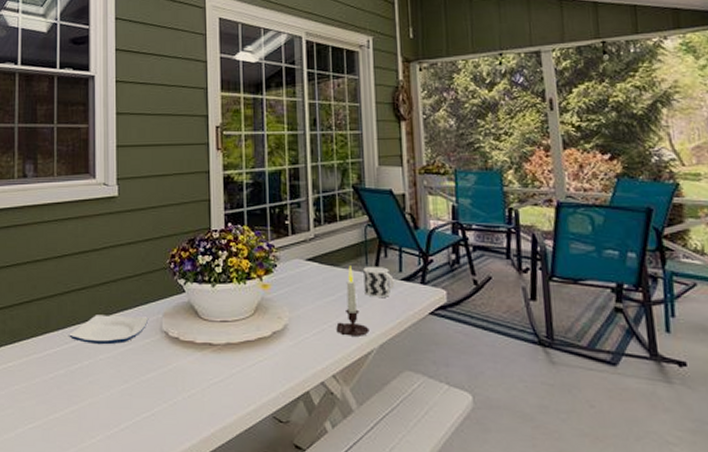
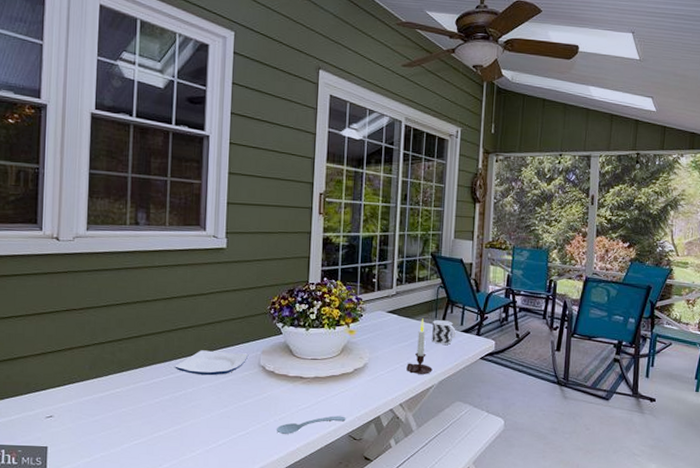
spoon: none [185,391,268,415] -> present [276,415,346,434]

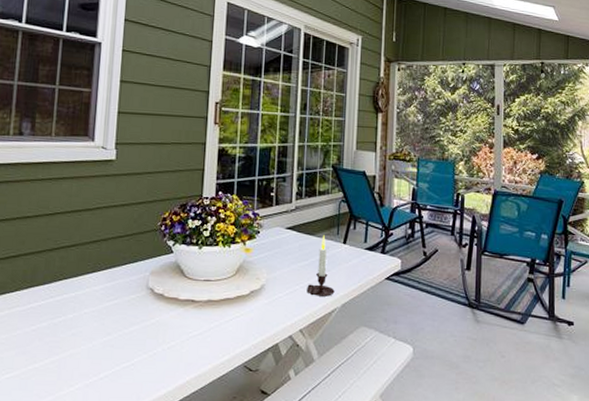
plate: present [175,350,249,376] -> none [55,271,137,300]
spoon: present [276,415,346,434] -> none [164,343,241,365]
cup: present [432,320,456,345] -> none [334,237,360,264]

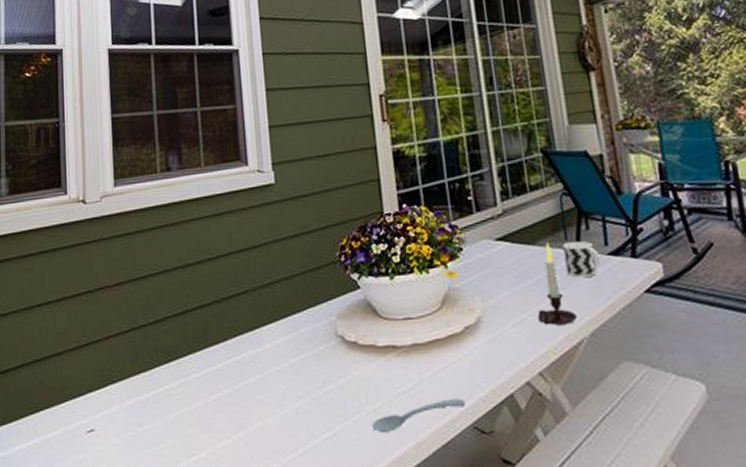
spoon: none [164,343,241,365] -> present [371,398,466,432]
cup: none [334,237,360,264] -> present [563,241,601,277]

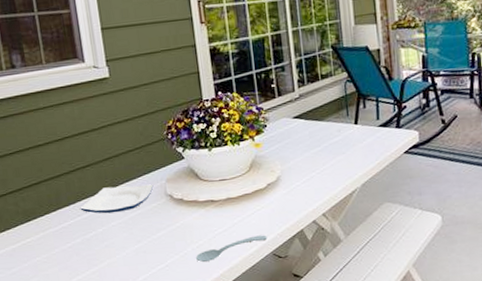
plate: none [231,320,321,357] -> present [80,184,154,214]
candle: present [537,242,577,325] -> none [323,119,353,180]
cup: present [563,241,601,277] -> none [345,117,373,144]

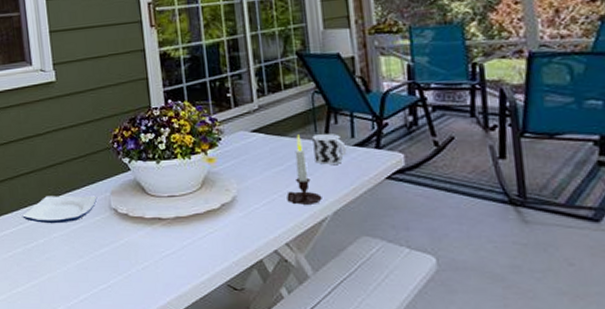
spoon: present [195,235,268,262] -> none [140,262,221,286]
candle: none [323,119,353,180] -> present [286,134,322,205]
cup: none [345,117,373,144] -> present [312,134,347,165]

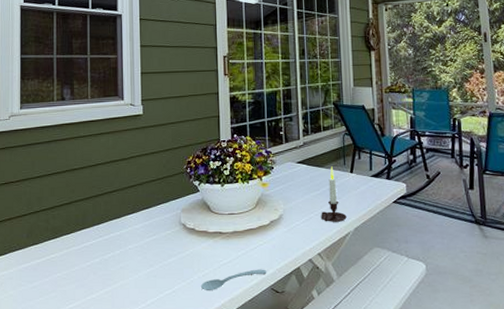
plate: present [22,196,98,224] -> none [103,212,170,237]
spoon: none [140,262,221,286] -> present [200,269,267,290]
cup: present [312,134,347,165] -> none [342,167,366,191]

